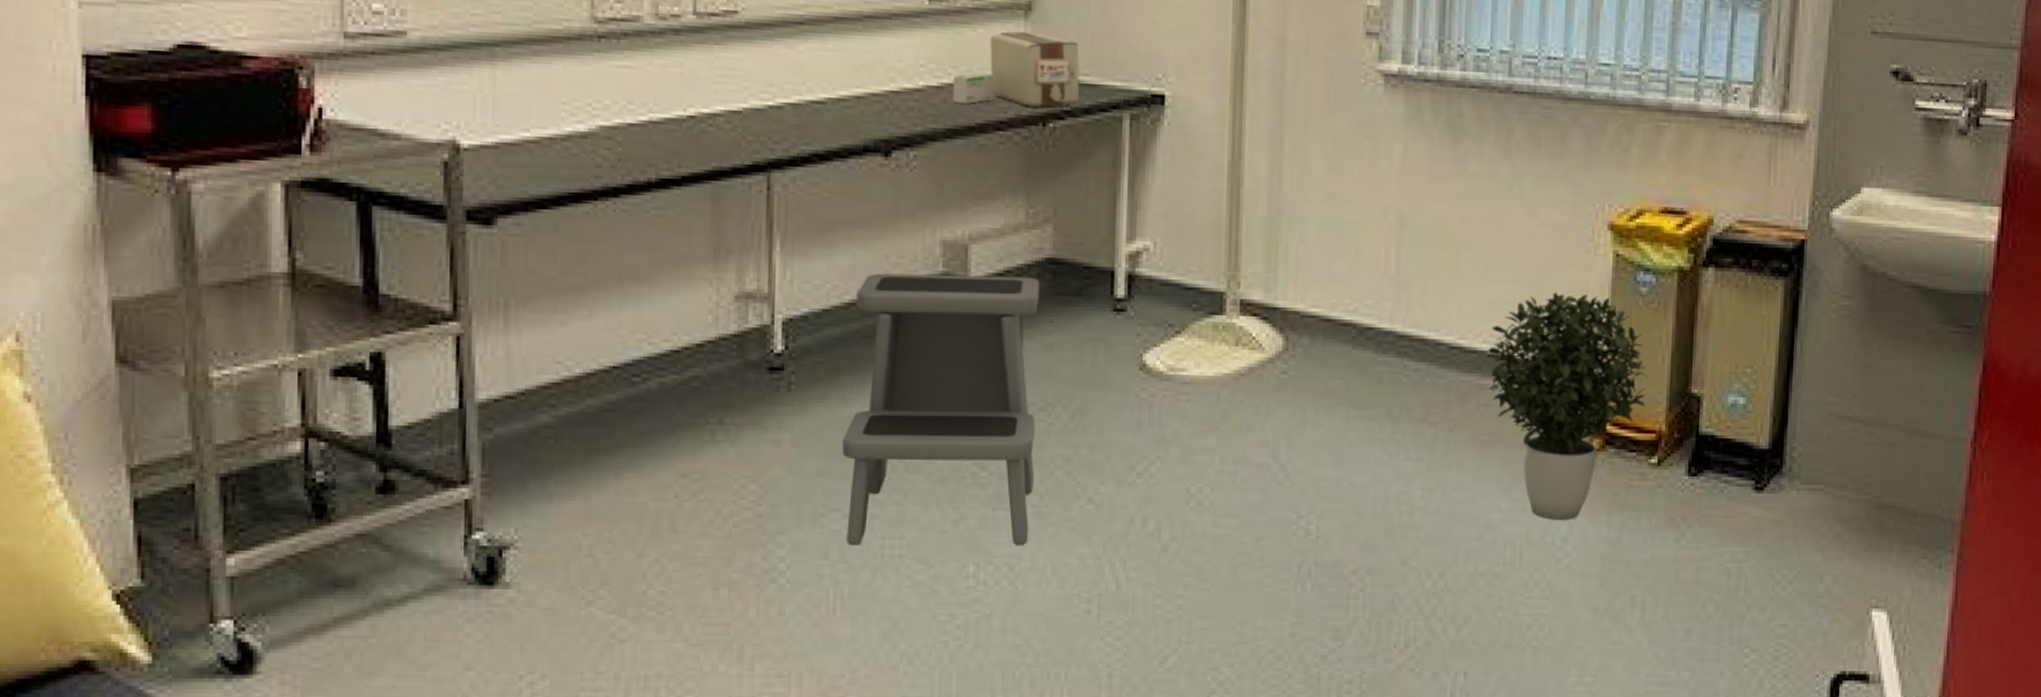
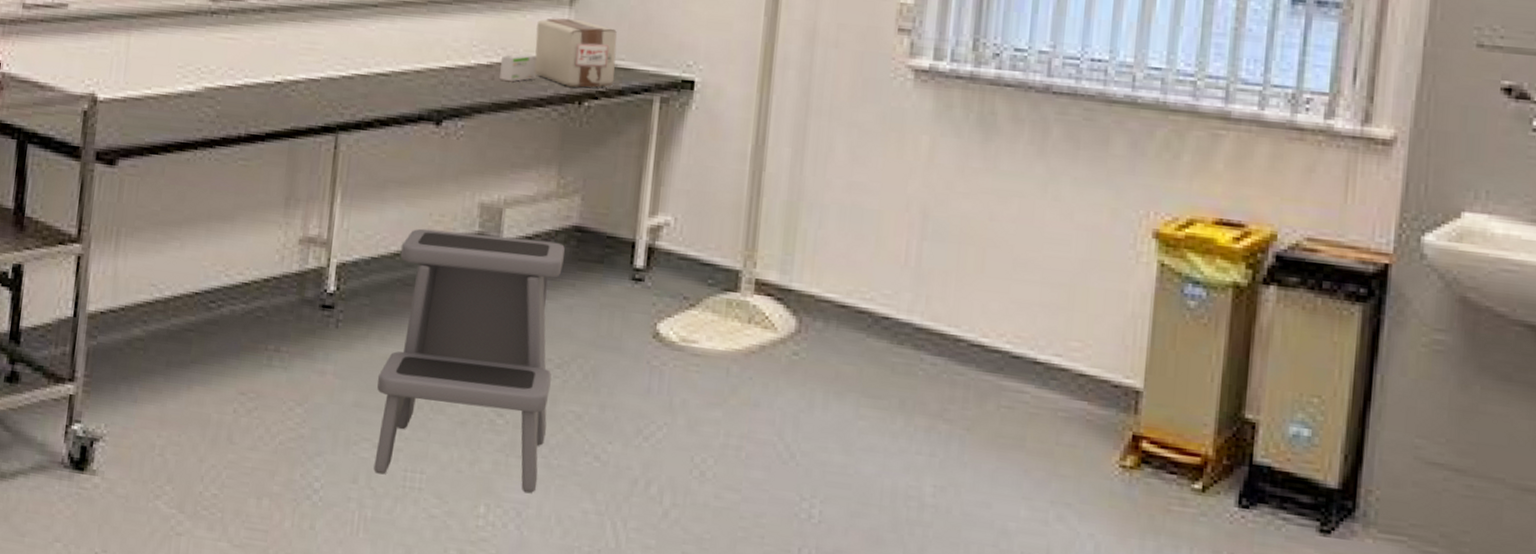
potted plant: present [1488,291,1648,520] -> none [1012,297,1194,538]

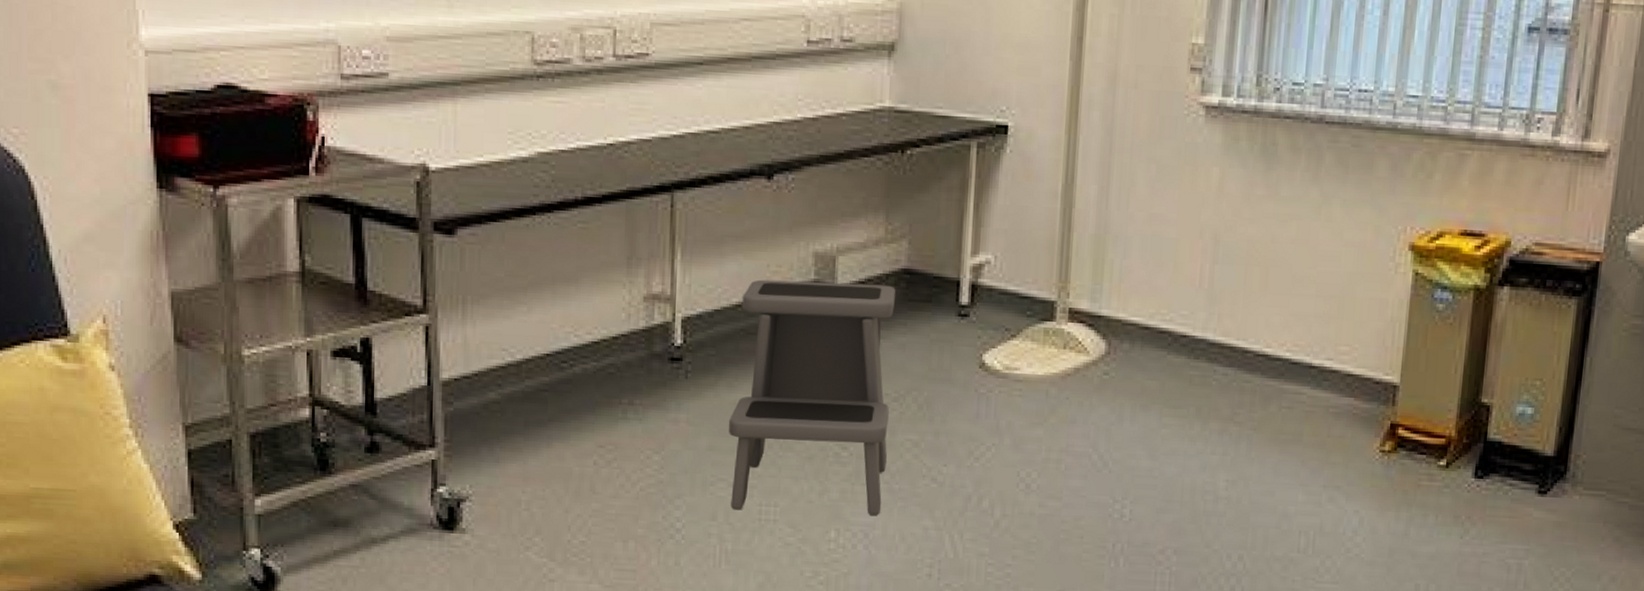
medicine box: present [499,53,537,82] -> none [826,105,861,133]
box: present [535,18,617,88] -> none [858,69,935,137]

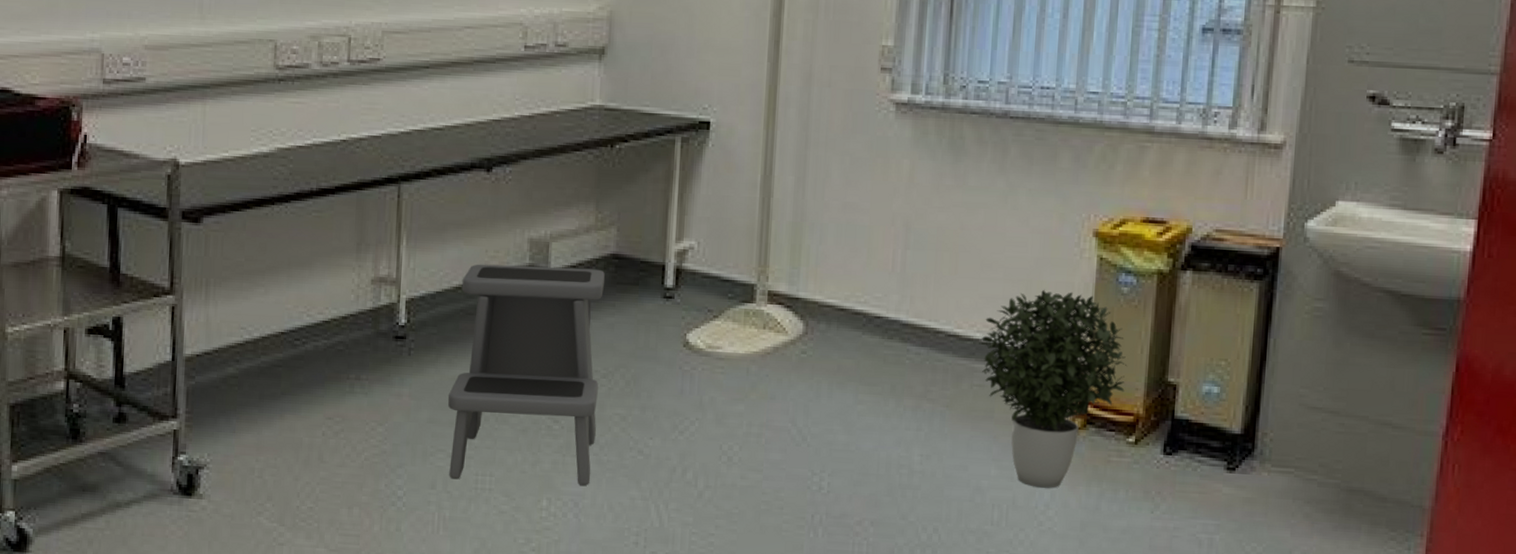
potted plant: none [1291,306,1441,514] -> present [982,289,1128,488]

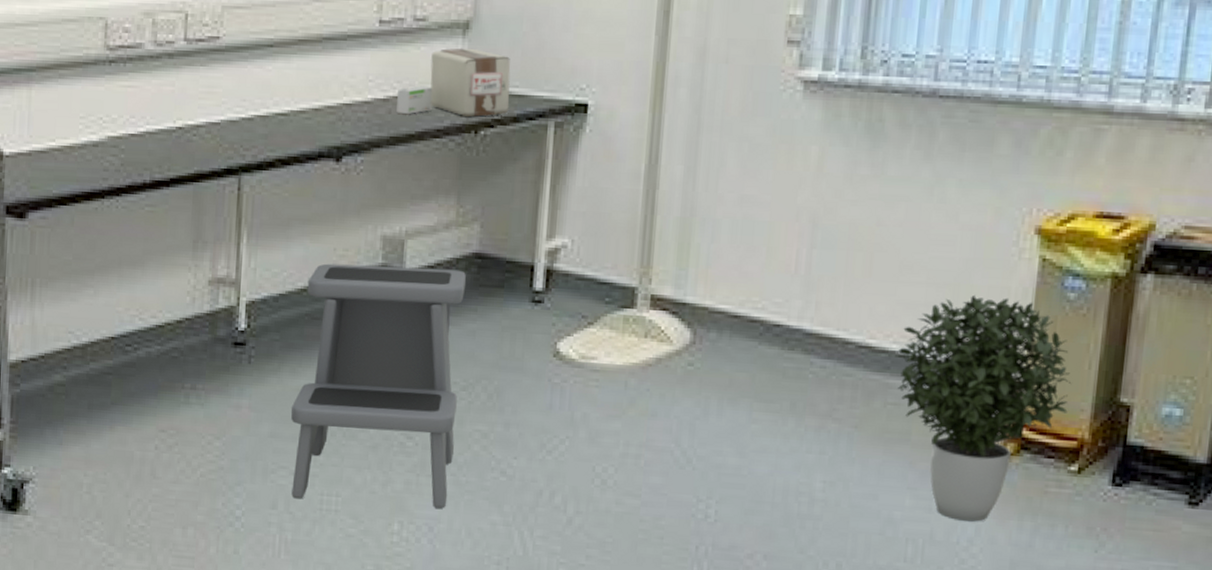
medicine box: none [541,104,573,130] -> present [396,85,433,114]
box: none [570,71,642,133] -> present [430,48,511,118]

